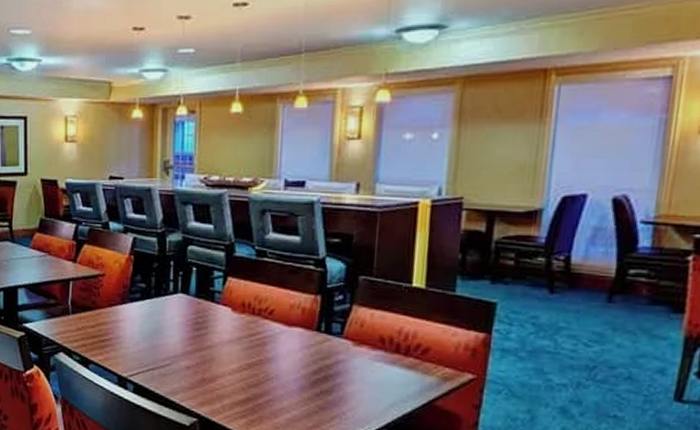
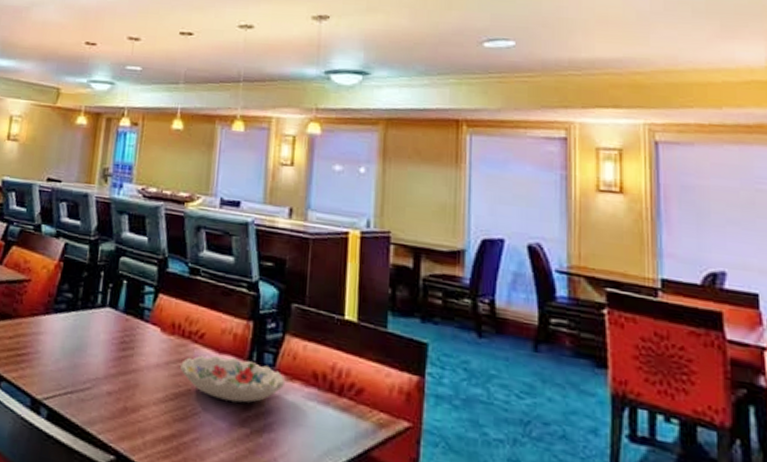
decorative bowl: none [252,328,352,368] -> present [180,355,285,403]

